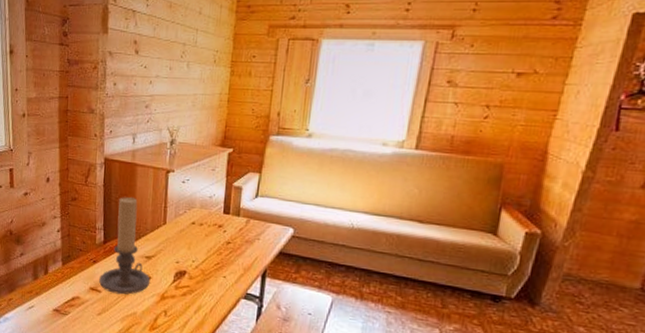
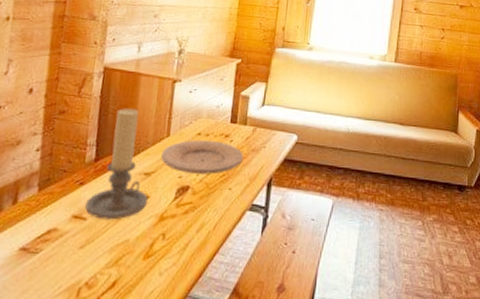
plate: none [160,228,237,262] -> present [161,139,243,174]

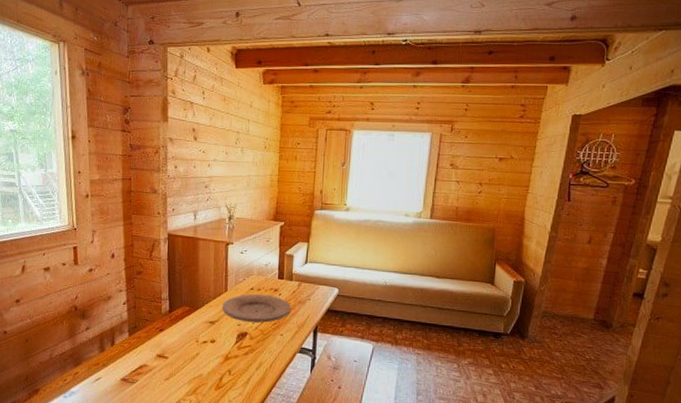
candle holder: present [85,108,149,220] -> none [166,268,215,359]

